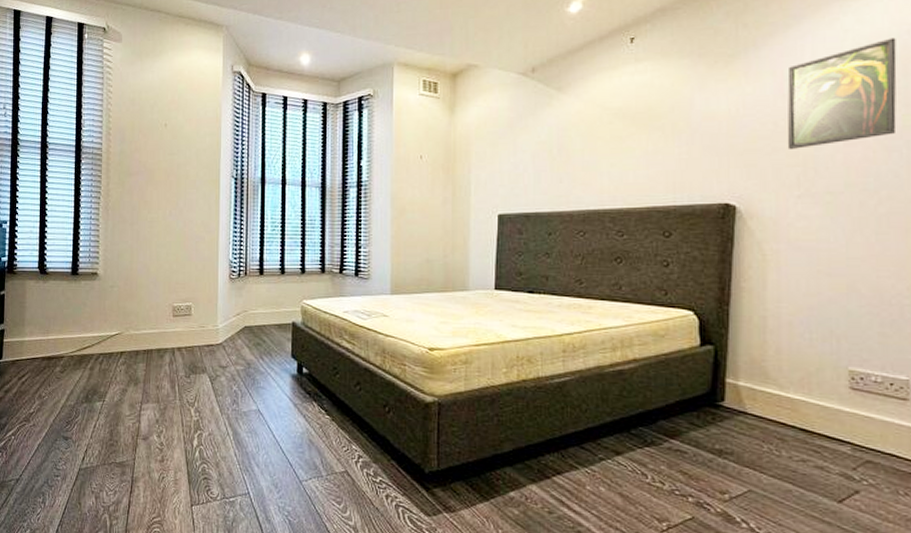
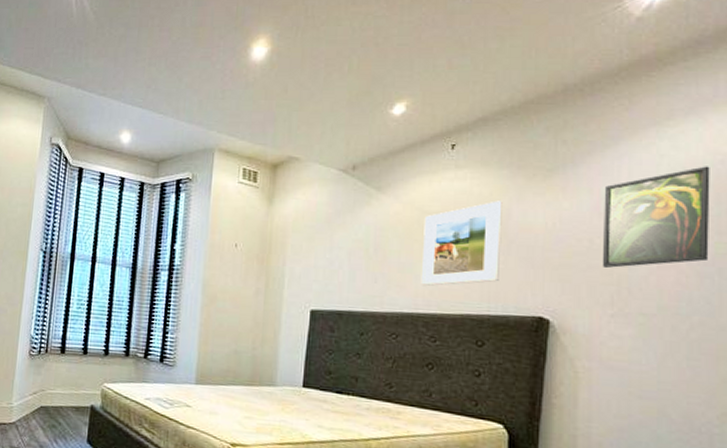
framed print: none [605,91,685,183] -> present [420,200,502,287]

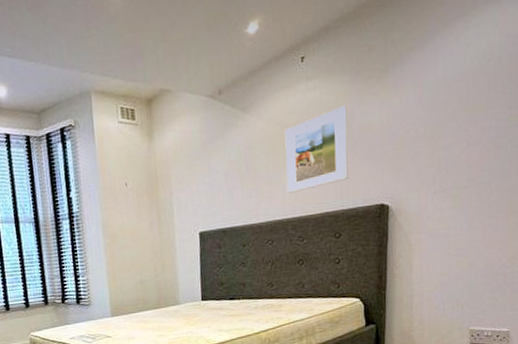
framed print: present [602,166,710,268] -> none [425,49,504,152]

